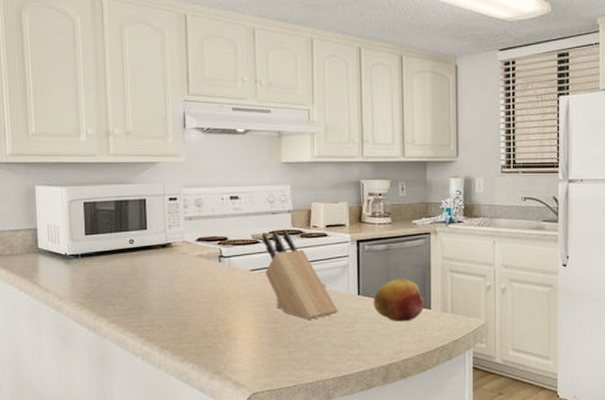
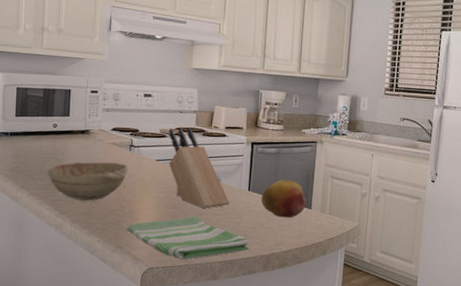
decorative bowl: none [128,277,220,323] -> present [48,162,128,201]
dish towel: none [223,329,364,380] -> present [126,216,249,260]

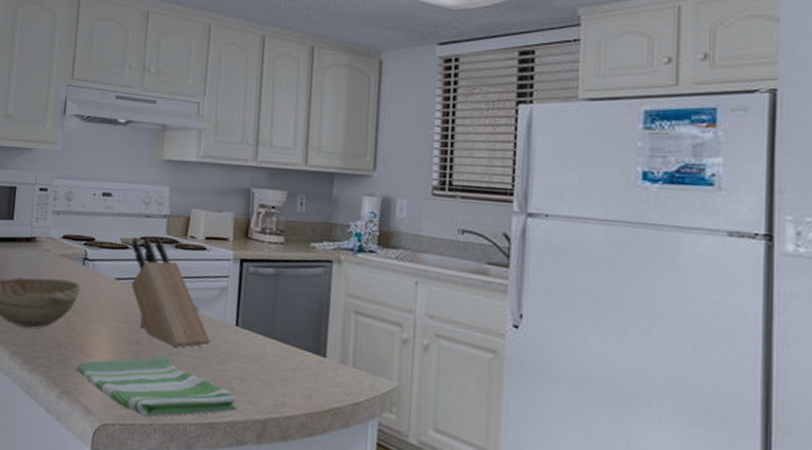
fruit: present [261,179,306,218] -> none [253,312,318,369]

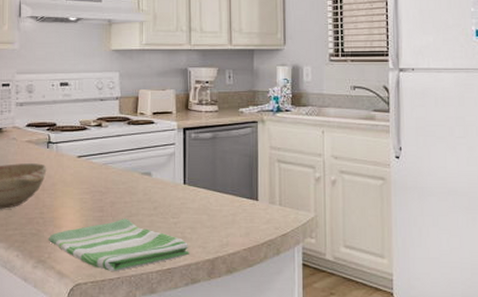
knife block: present [131,237,210,347] -> none [89,116,163,209]

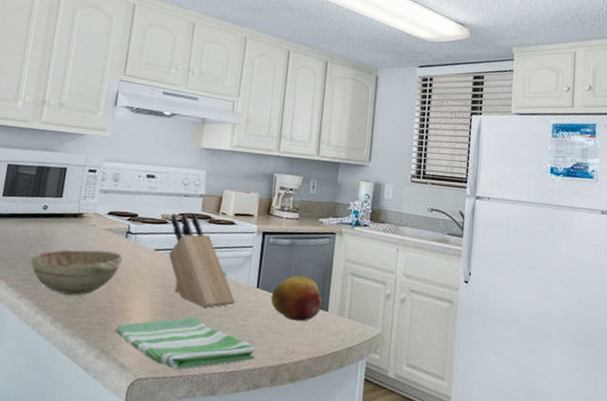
knife block: none [89,116,163,209] -> present [168,213,235,308]
fruit: none [199,167,252,213] -> present [270,275,323,322]

